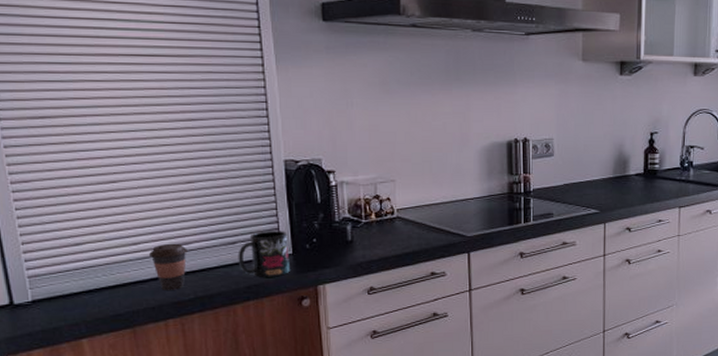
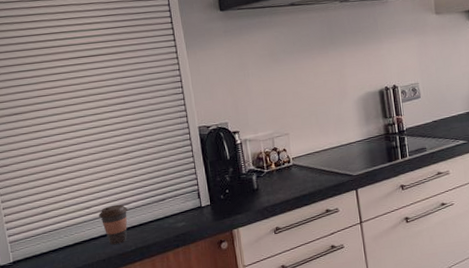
mug: present [238,231,290,277] -> none [167,186,209,227]

